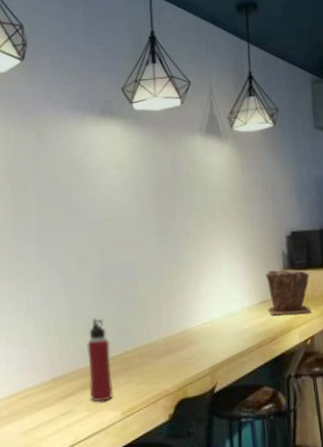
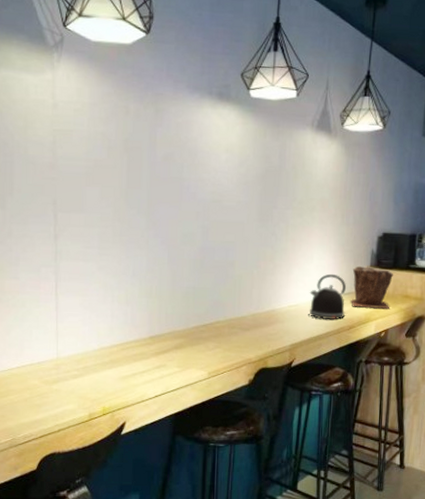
water bottle: present [87,319,114,402] -> none [181,289,205,362]
kettle: none [223,282,265,334] -> present [309,273,346,320]

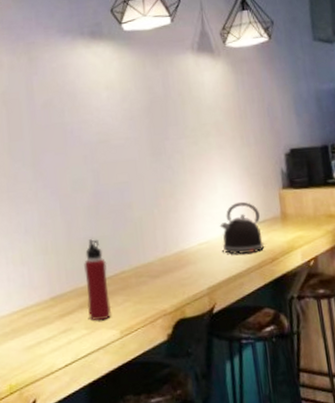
water bottle: none [181,289,205,362] -> present [84,239,112,321]
plant pot: present [351,266,394,308] -> none [263,187,315,236]

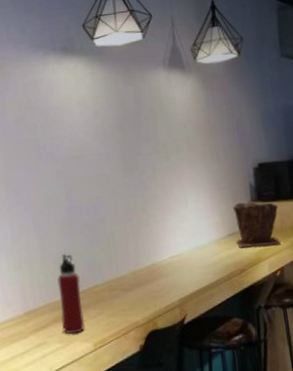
kettle: present [219,201,265,255] -> none [190,215,234,267]
plant pot: none [263,187,315,236] -> present [232,201,281,248]

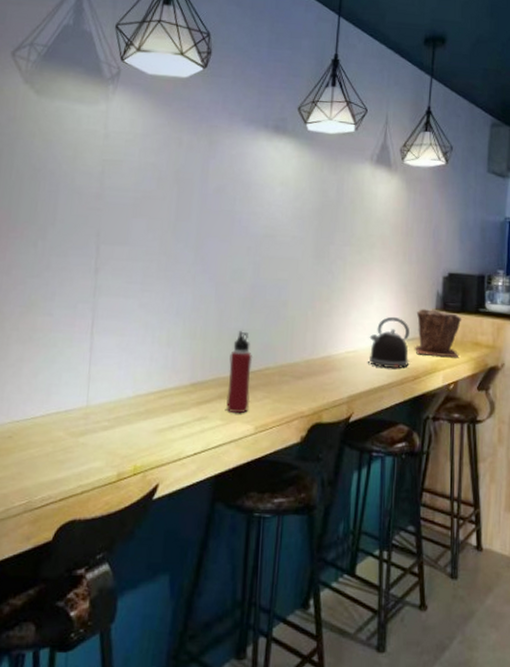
kettle: none [190,215,234,267] -> present [368,316,410,369]

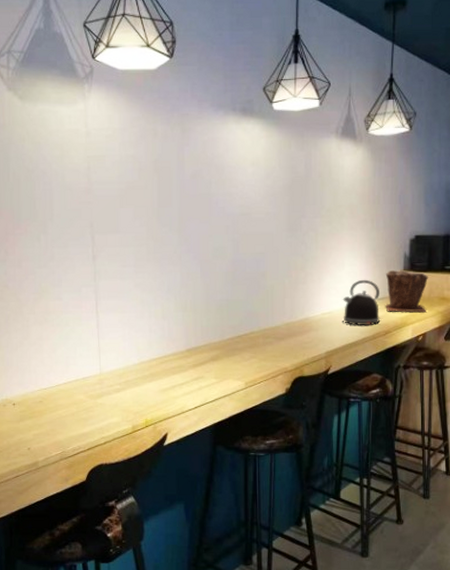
water bottle: present [225,331,253,414] -> none [218,302,239,373]

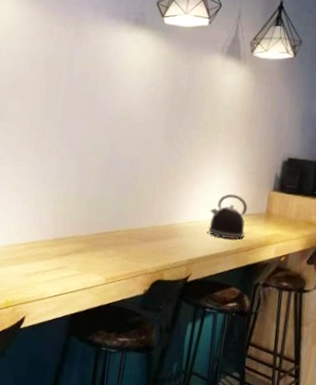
plant pot: present [385,269,429,312] -> none [251,189,298,234]

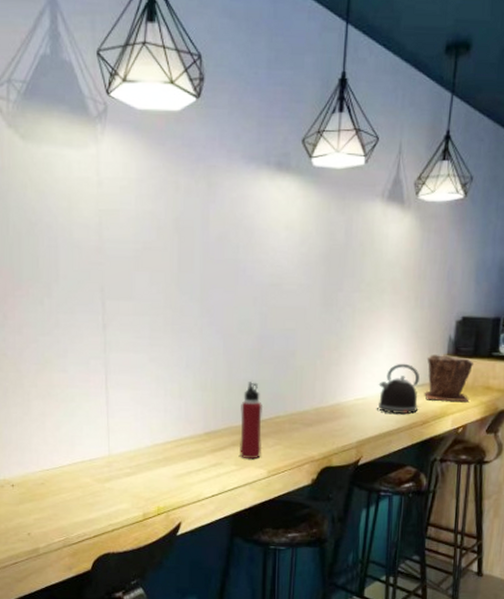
water bottle: none [82,198,107,267] -> present [239,382,264,460]
plant pot: none [251,189,298,234] -> present [424,354,474,401]

